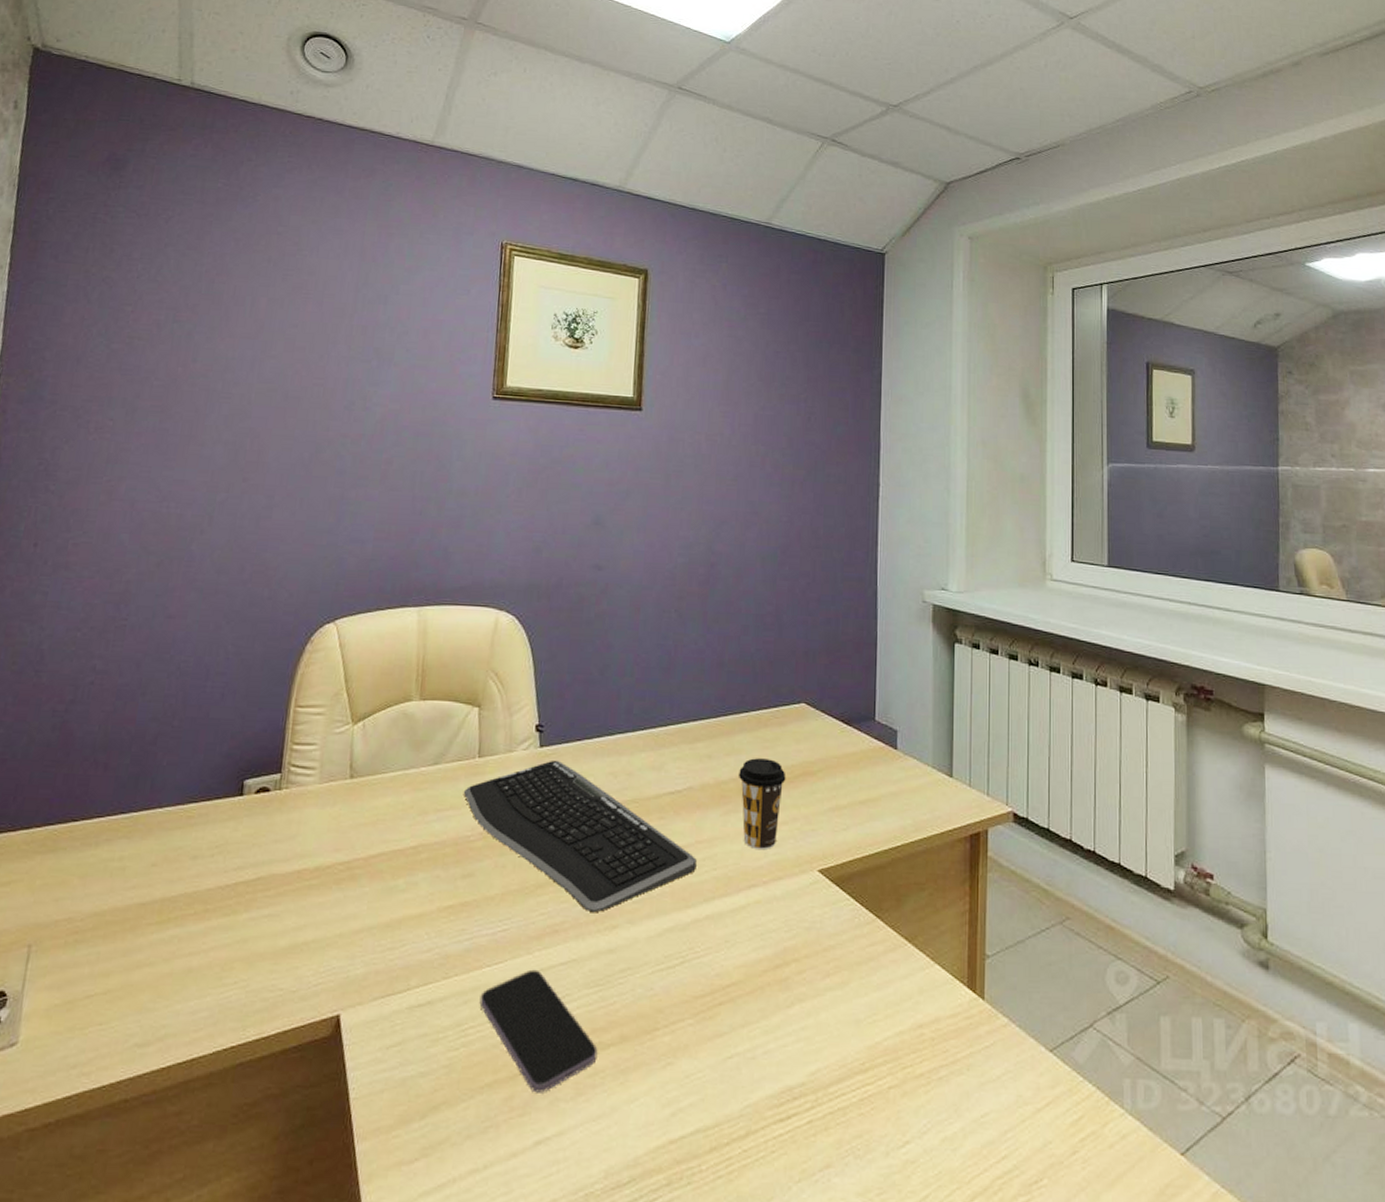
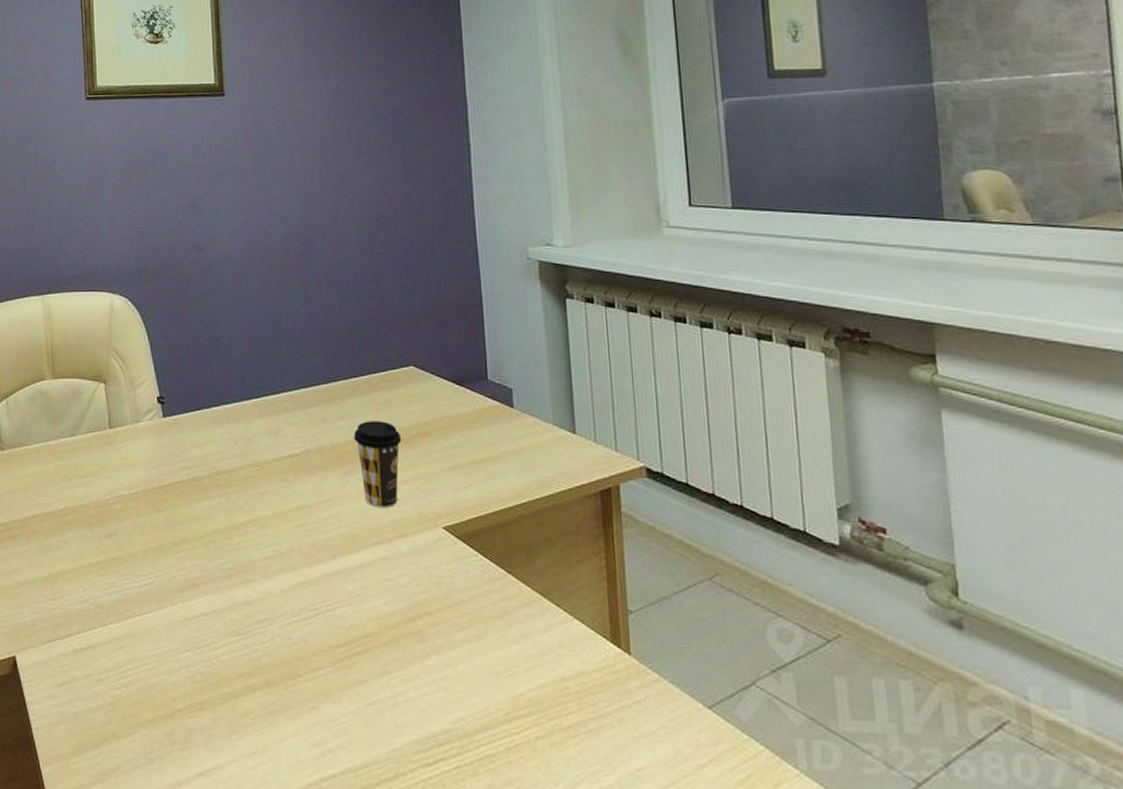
keyboard: present [463,760,697,913] -> none [99,428,321,568]
smartphone: present [479,969,598,1093] -> none [134,619,246,730]

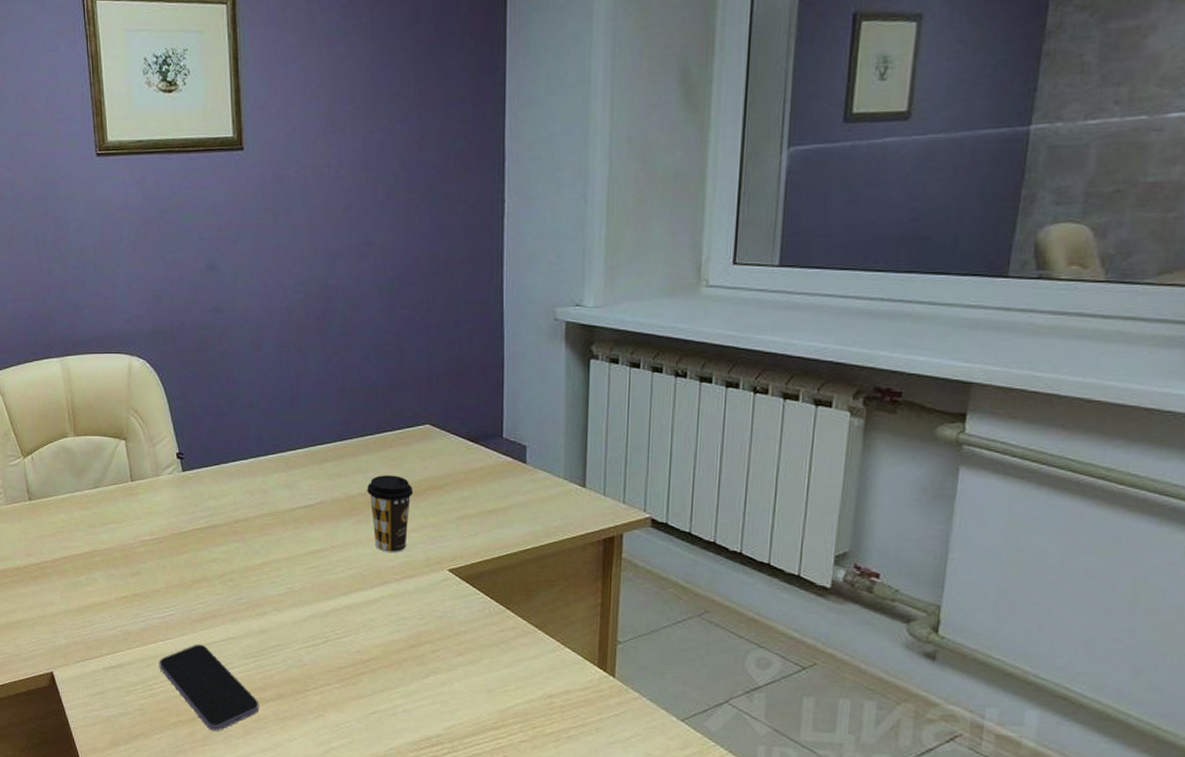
smartphone: none [134,619,246,730] -> present [158,644,260,731]

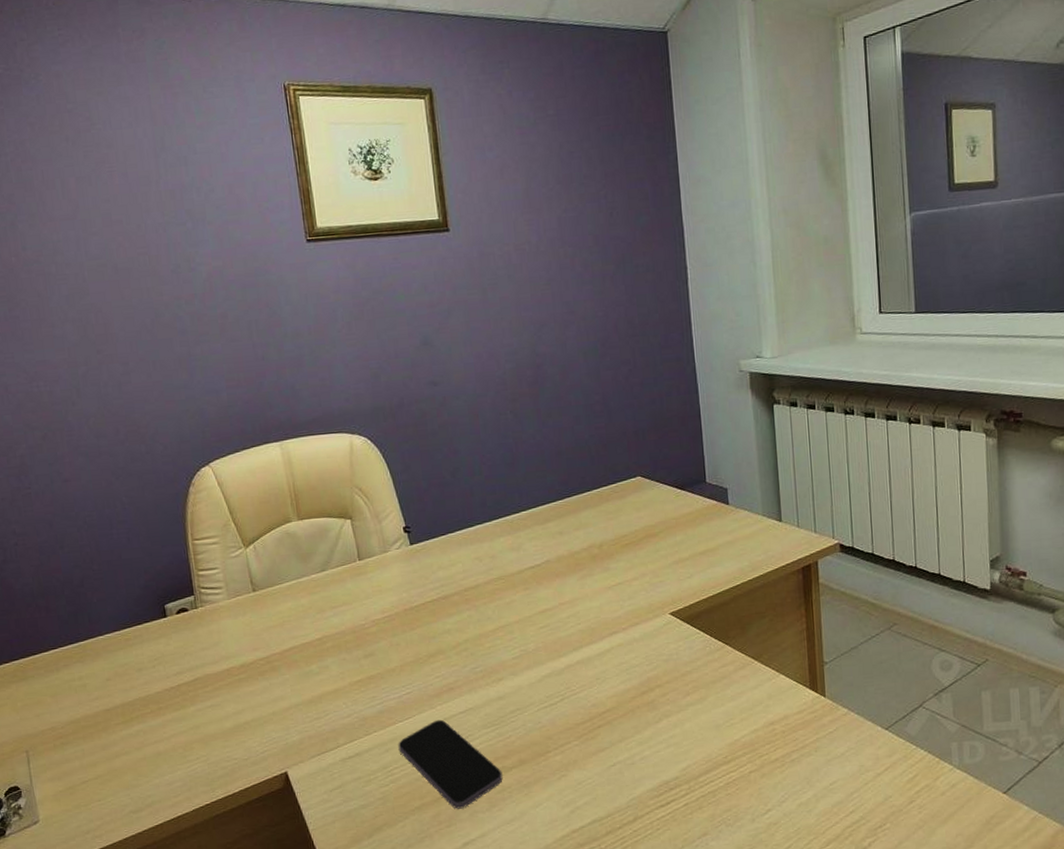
coffee cup: present [367,475,414,552] -> none [589,528,632,603]

